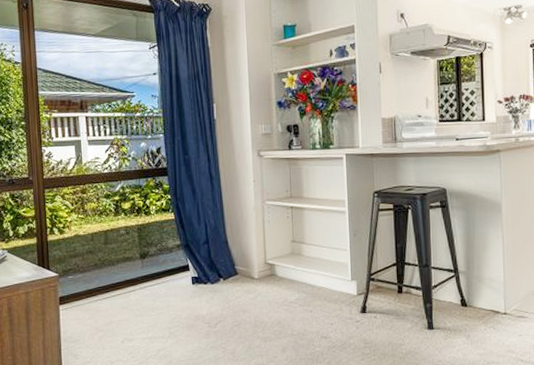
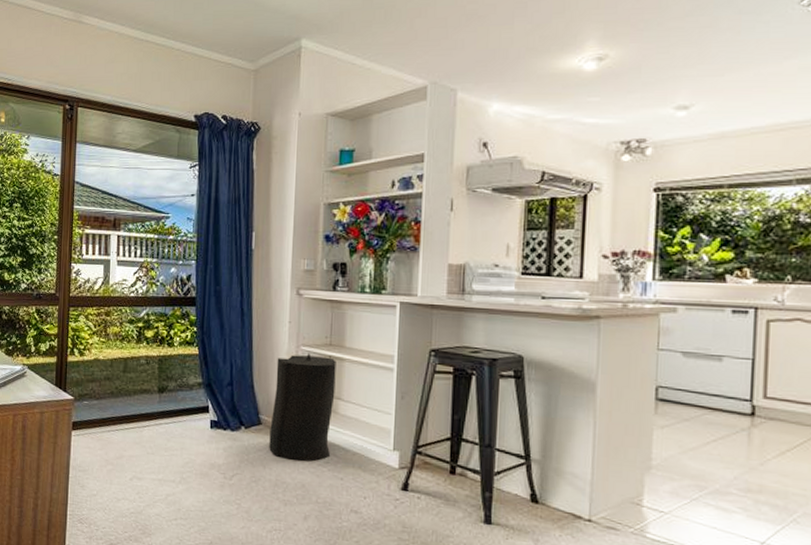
trash can: none [245,206,299,302] -> present [269,353,336,462]

